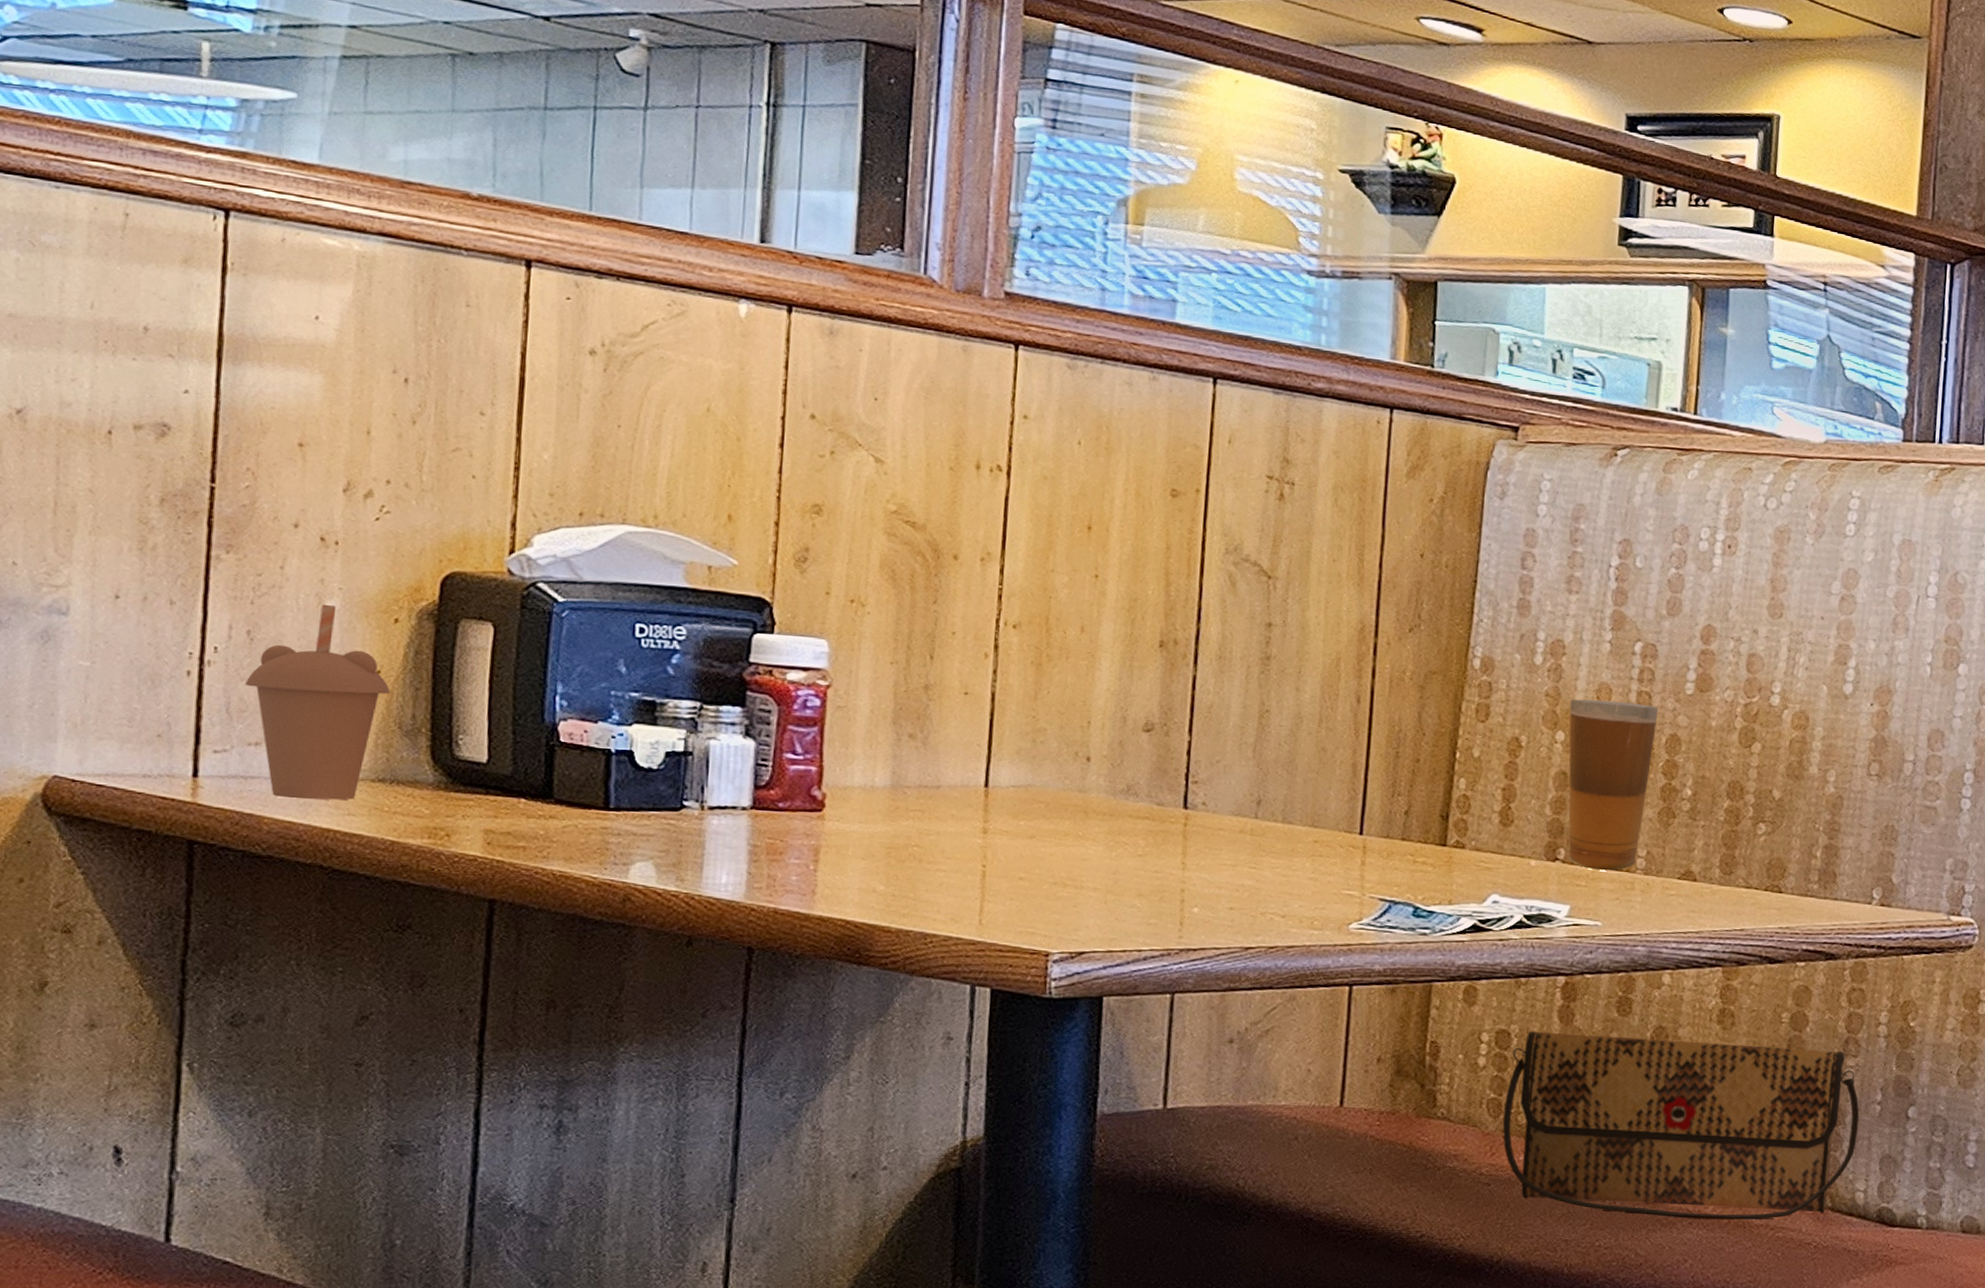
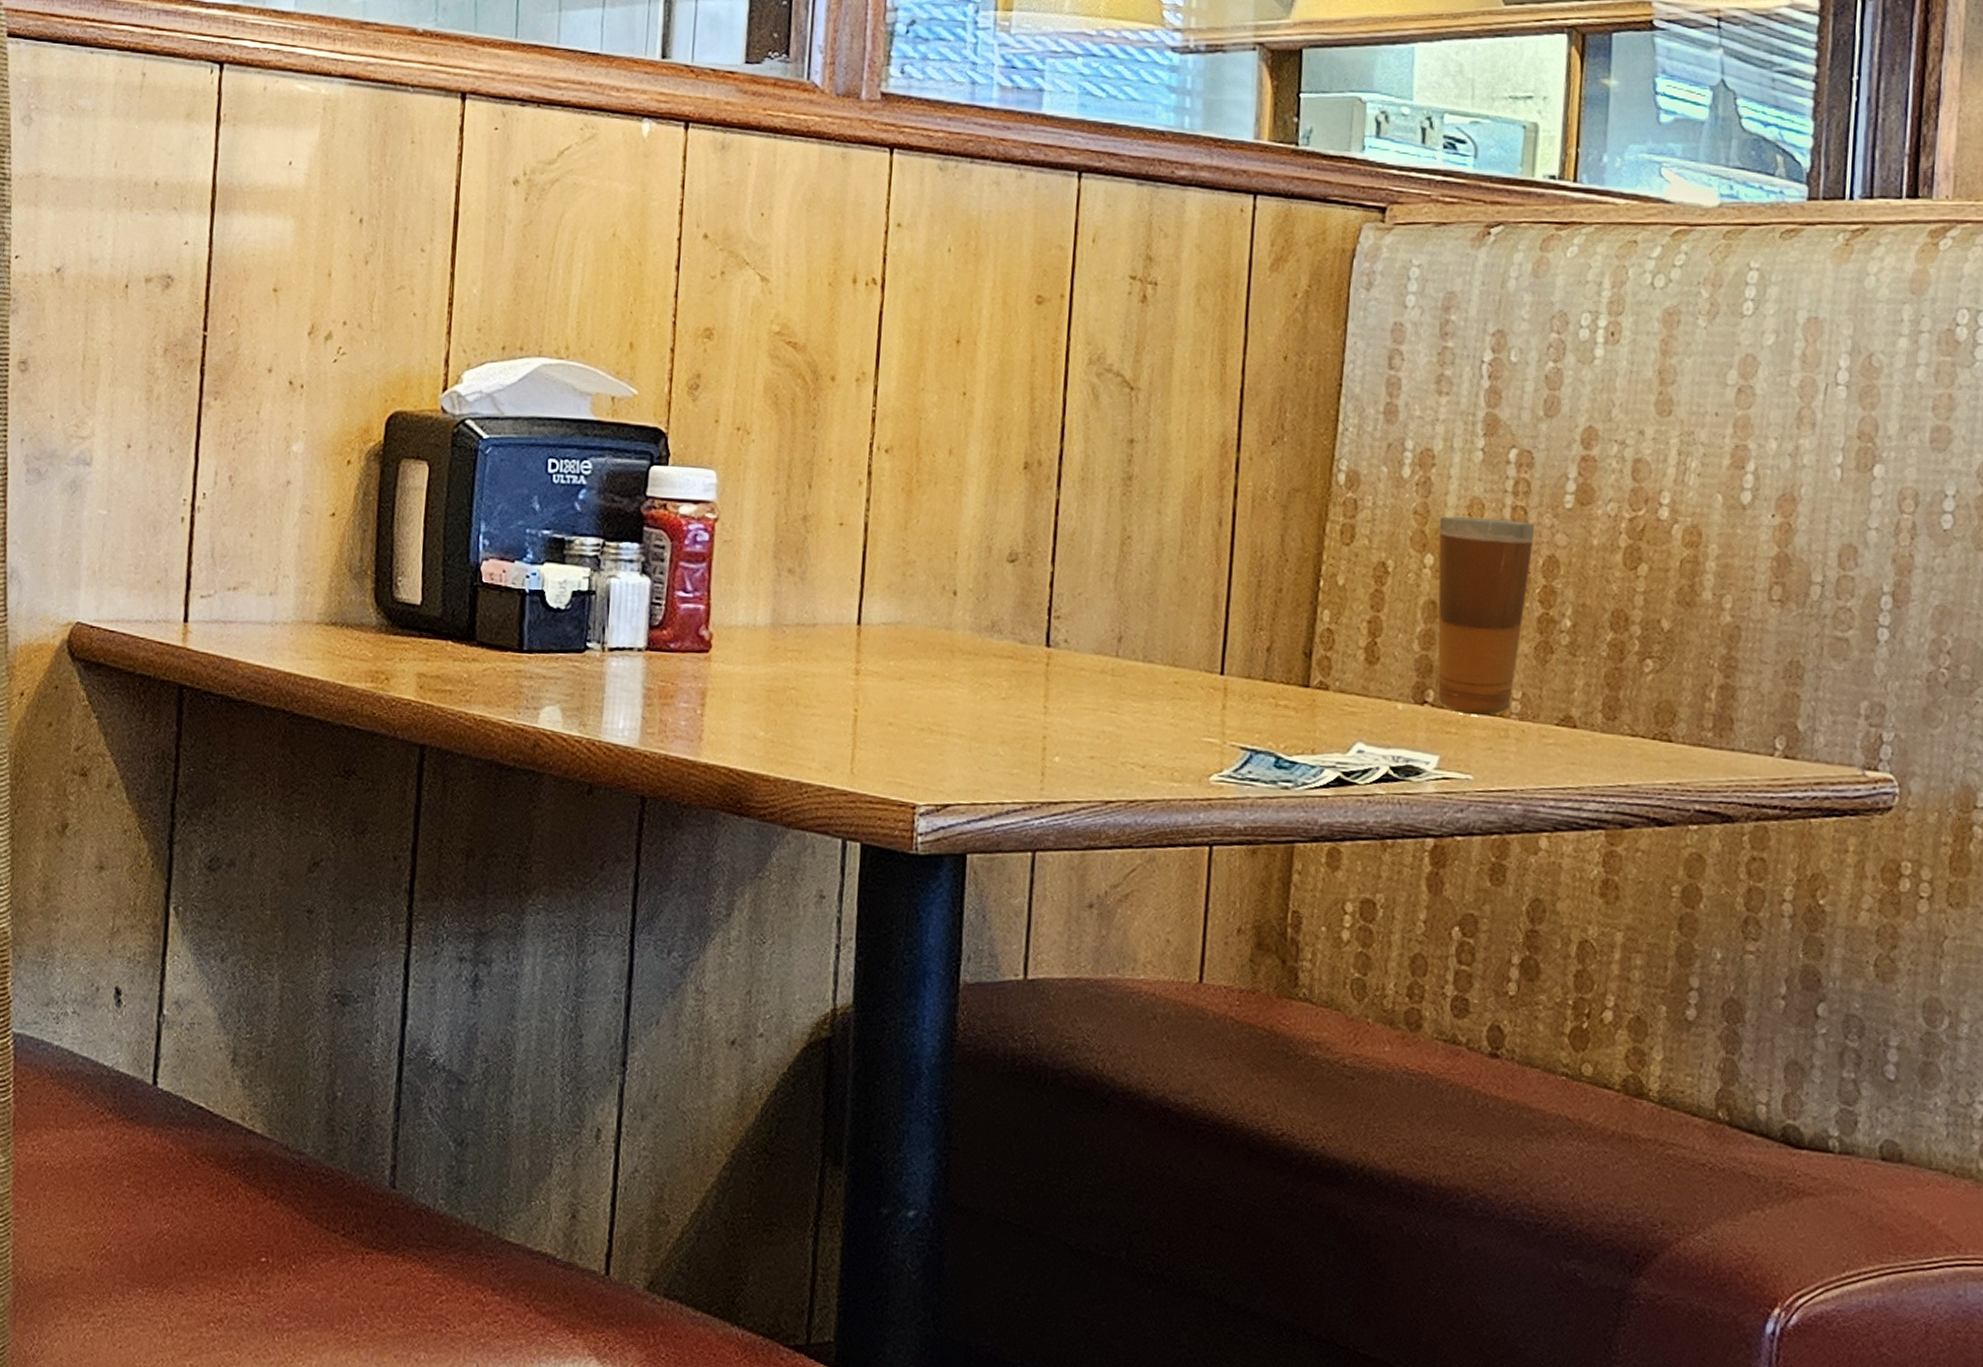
sippy cup: present [244,604,391,800] -> none [226,447,343,644]
shoulder bag: present [1502,1031,1859,1221] -> none [1367,901,1761,1133]

